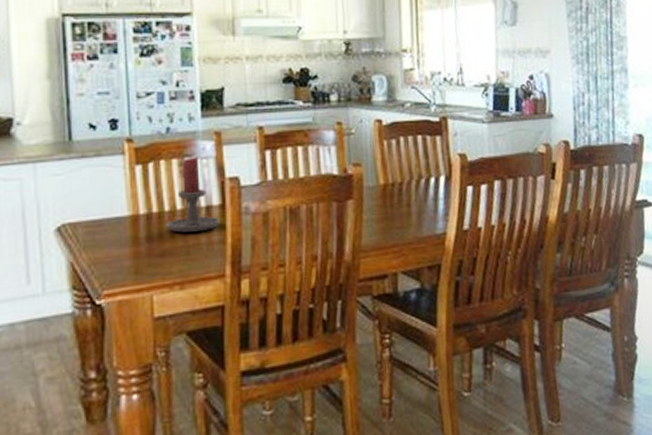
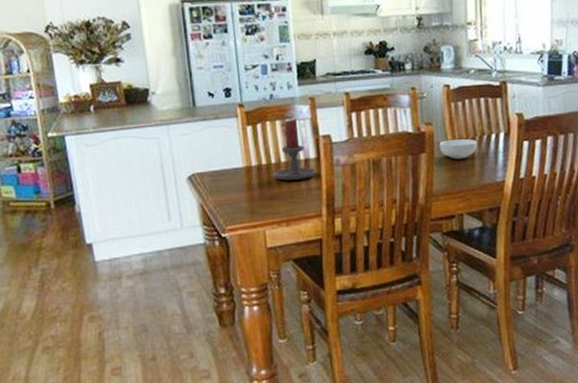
cereal bowl: none [370,183,414,207] -> present [440,139,477,160]

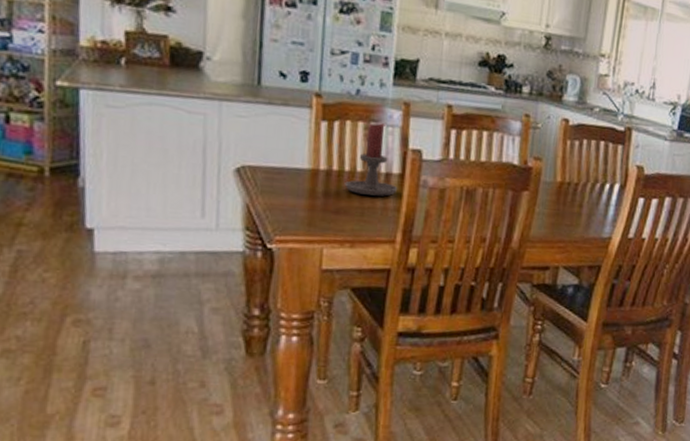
cereal bowl: present [440,139,477,160] -> none [546,181,588,206]

